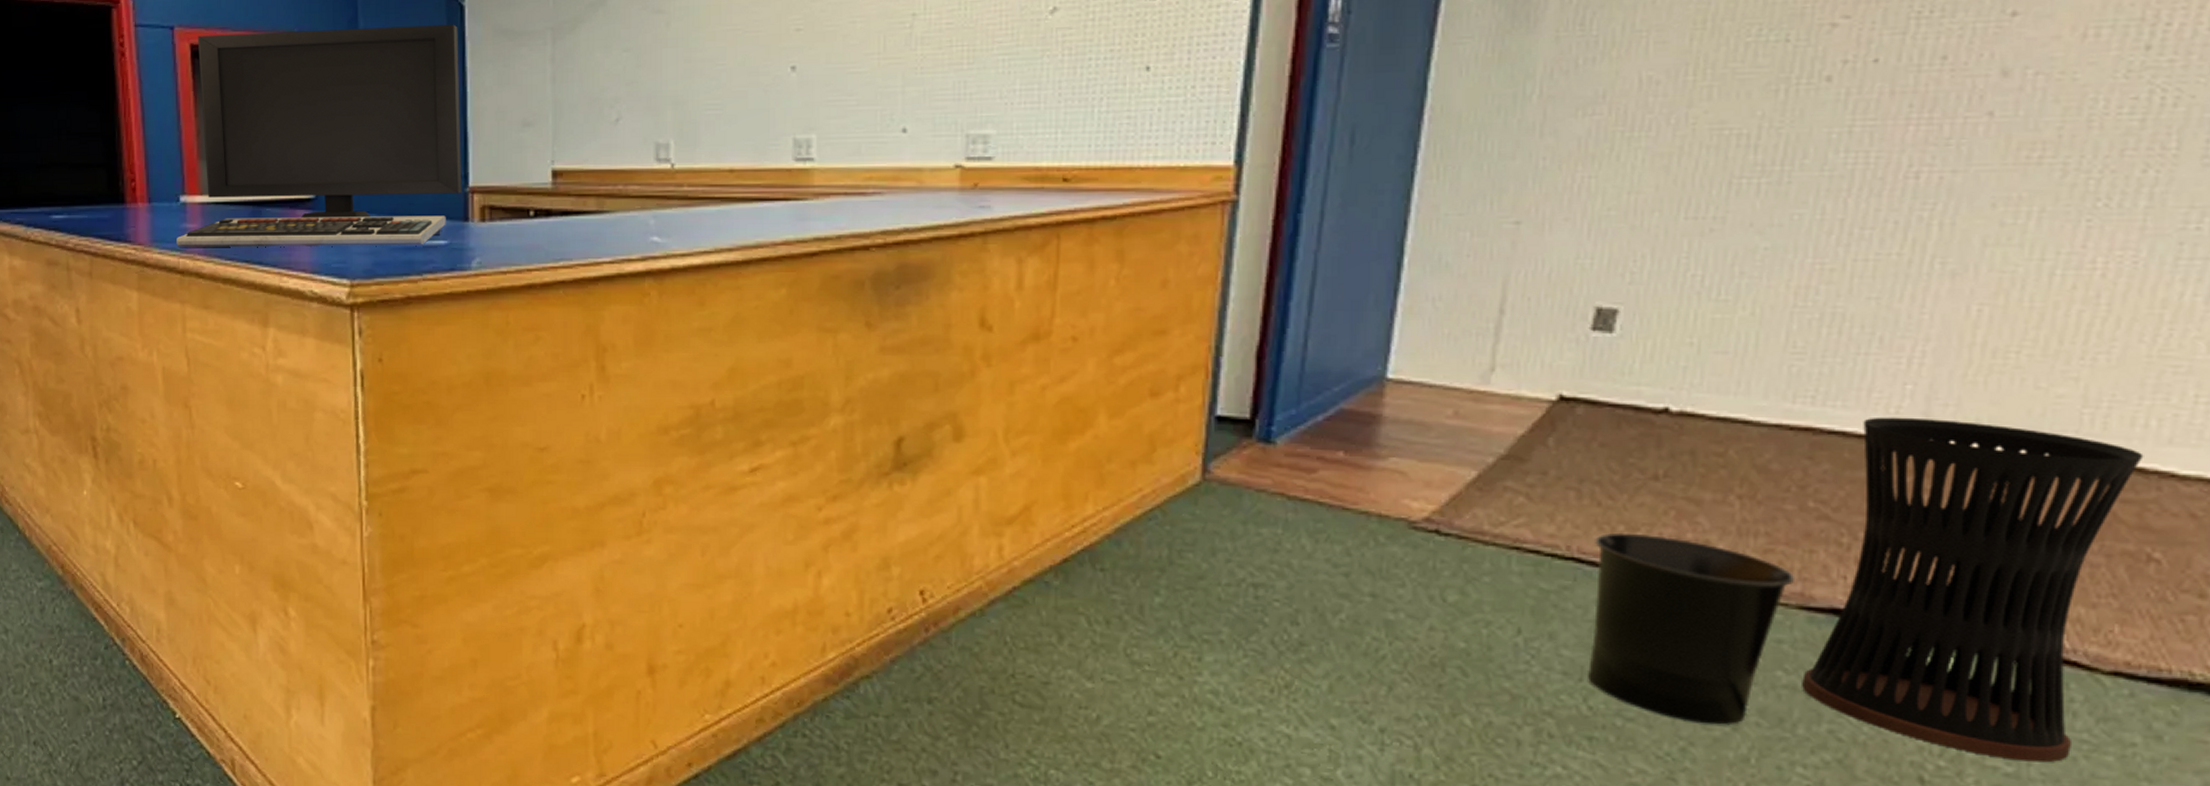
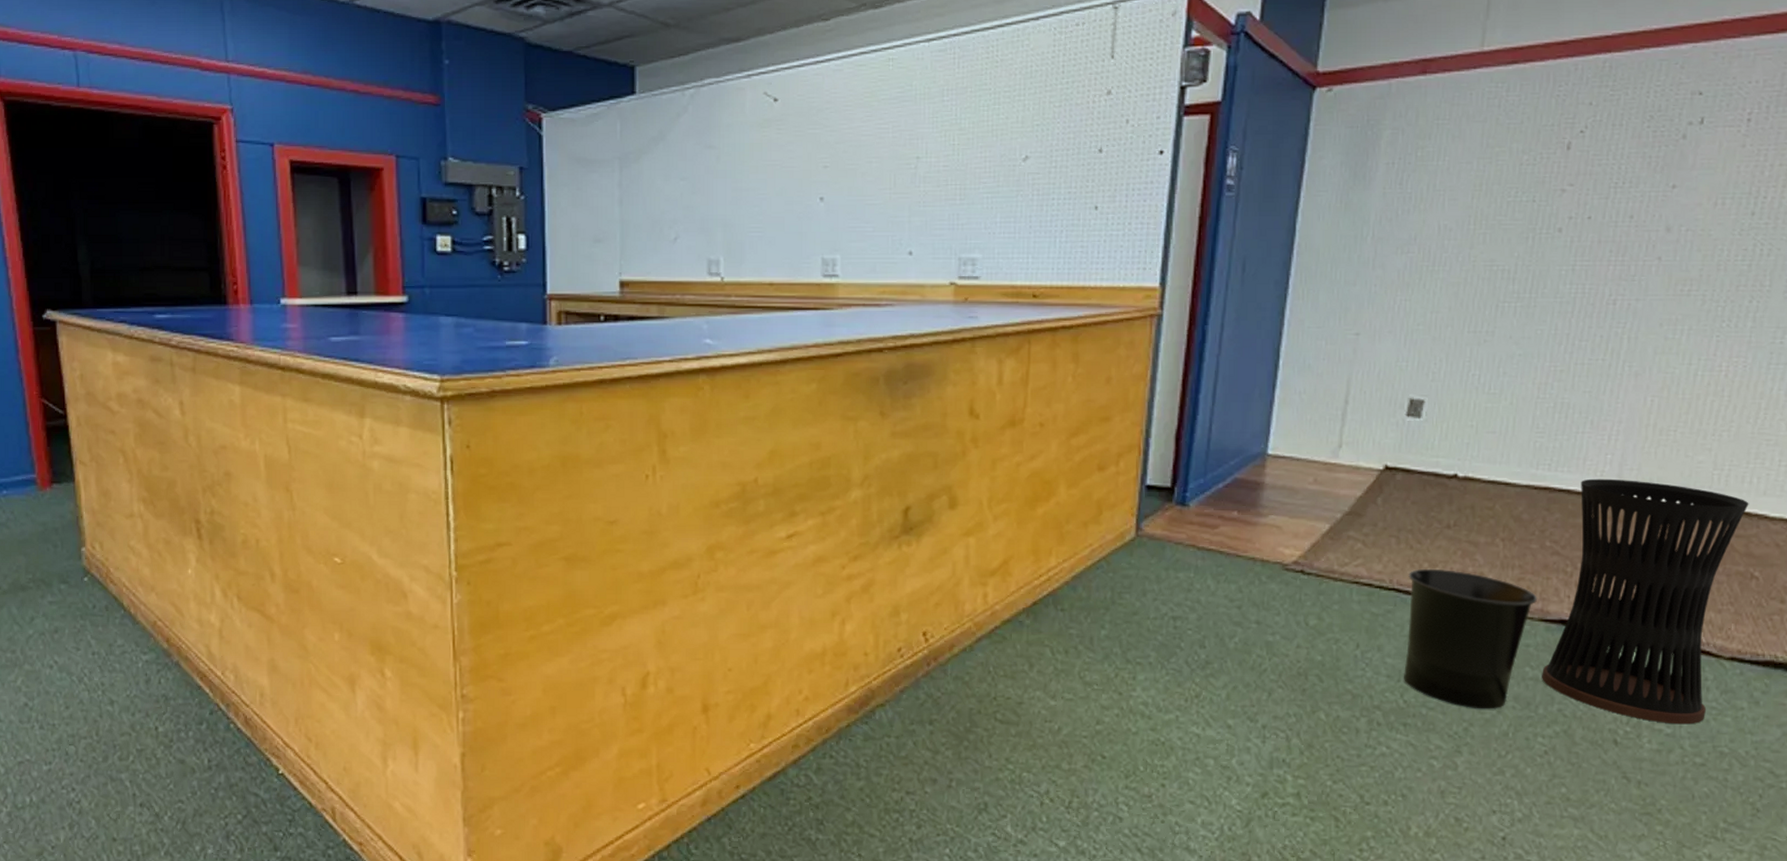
computer keyboard: present [176,215,446,247] -> none [277,319,527,345]
computer monitor: present [197,24,462,218] -> none [296,151,541,320]

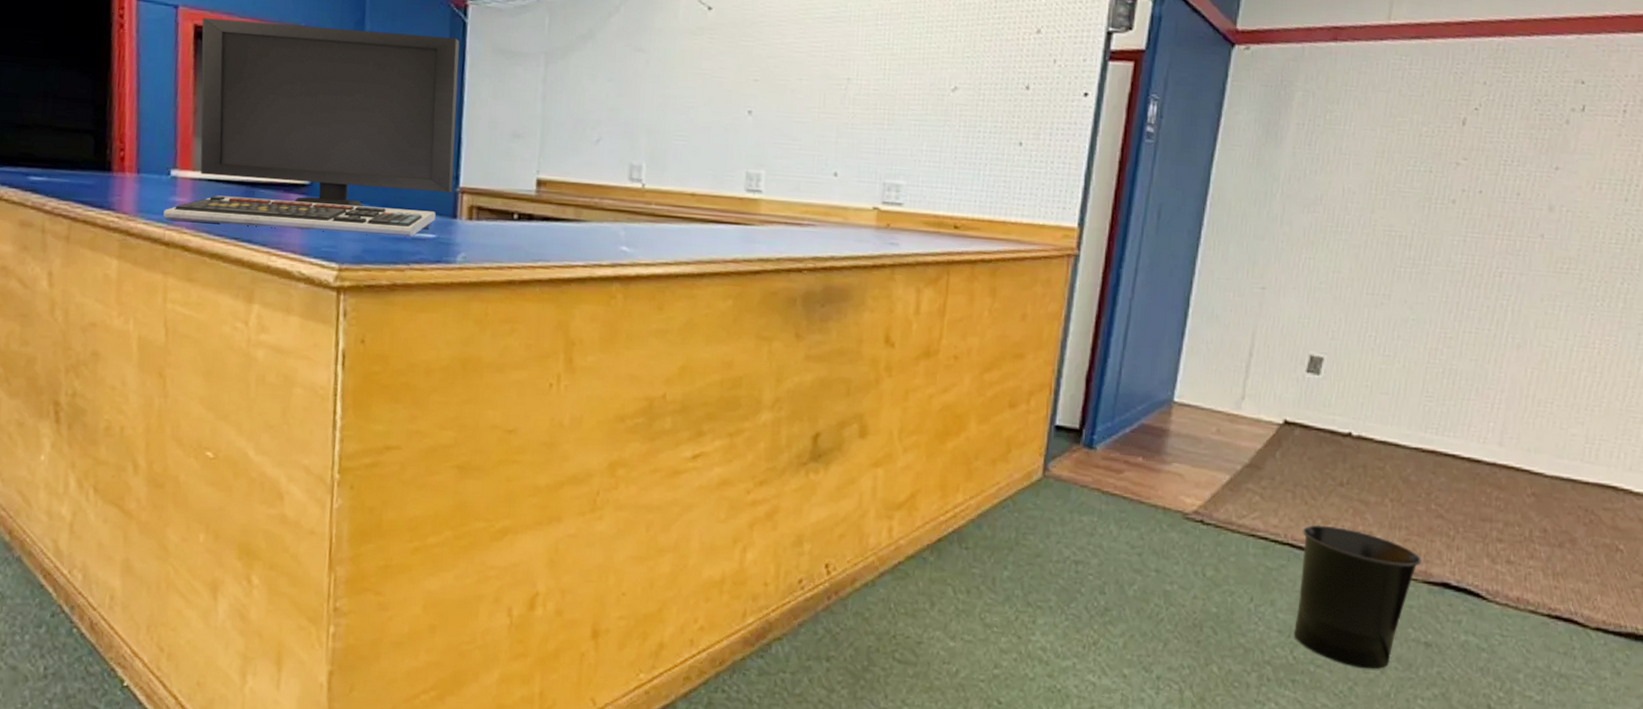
computer keyboard: none [277,319,527,345] -> present [163,195,436,237]
computer monitor: none [296,151,541,320] -> present [200,17,460,207]
umbrella stand: present [1542,478,1749,725] -> none [1423,445,1616,693]

